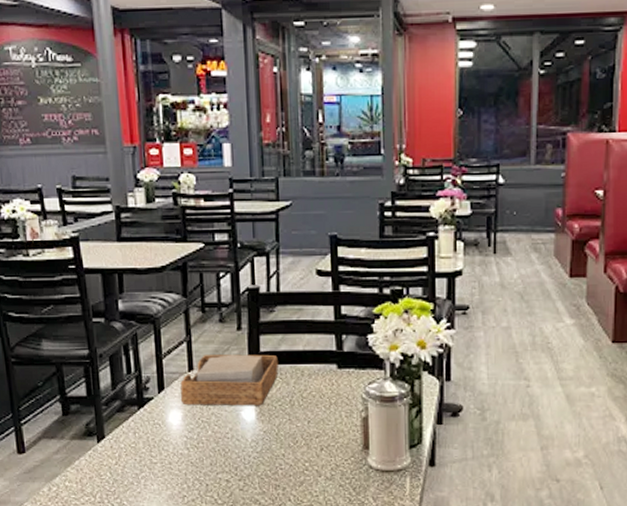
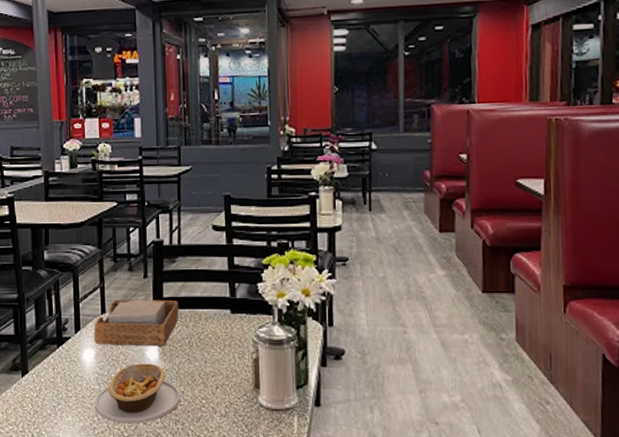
french fries: none [183,425,281,491] -> present [94,363,181,424]

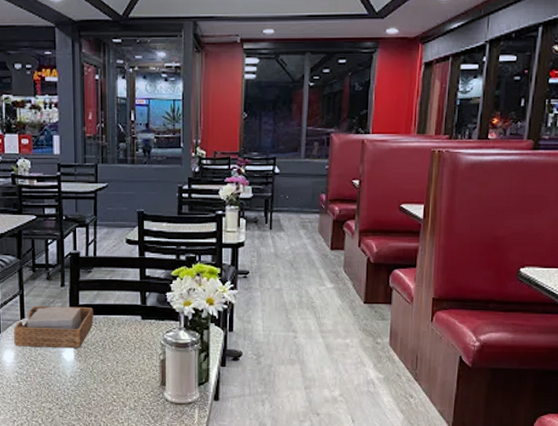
french fries: present [94,363,181,424] -> none [14,363,94,417]

